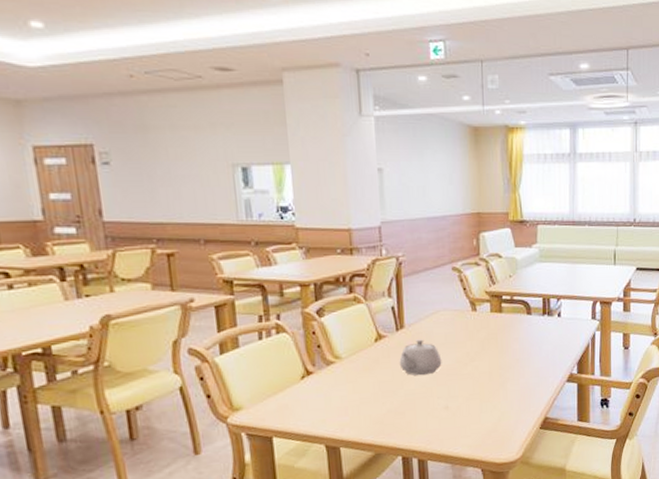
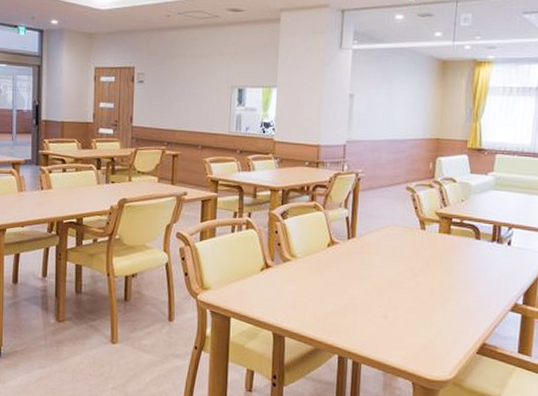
teapot: present [399,339,442,376] -> none [347,249,387,284]

